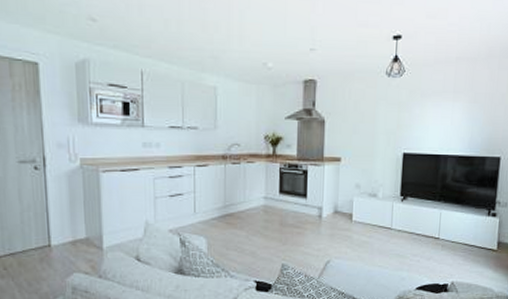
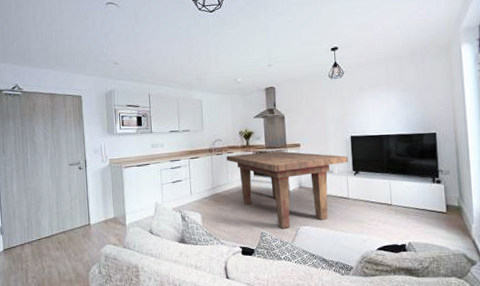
dining table: none [245,165,396,262] -> present [226,151,348,230]

